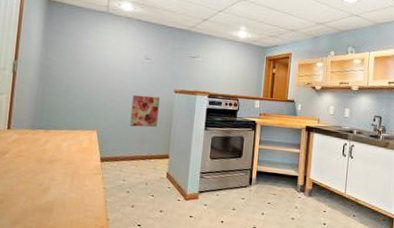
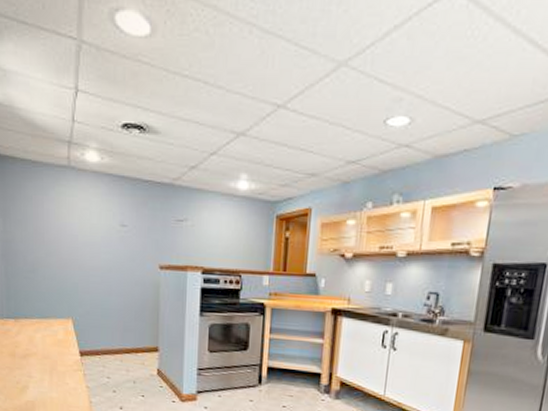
wall art: present [130,94,160,128] -> none [109,273,142,314]

